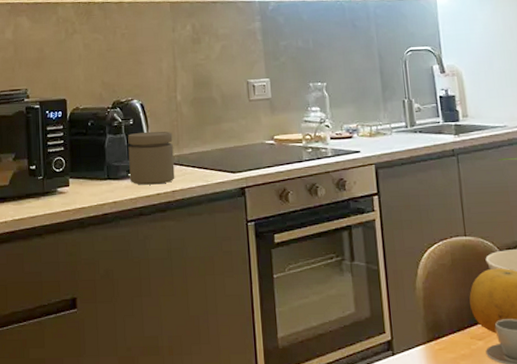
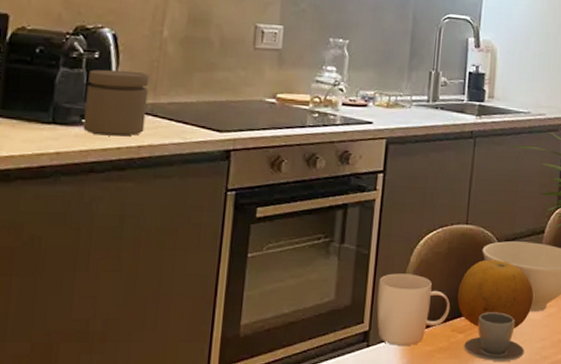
mug: none [392,285,465,353] -> present [376,273,451,345]

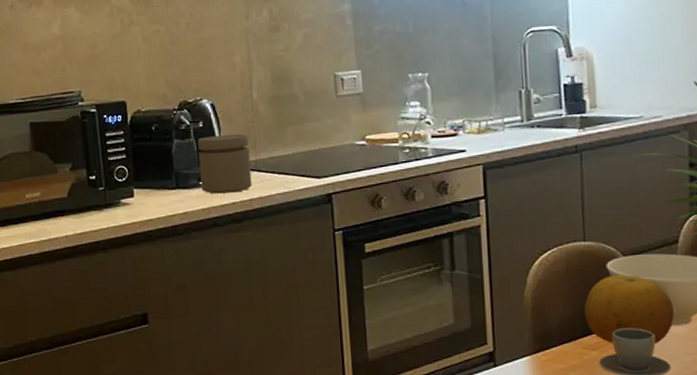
mug: present [376,273,451,345] -> none [497,294,579,364]

